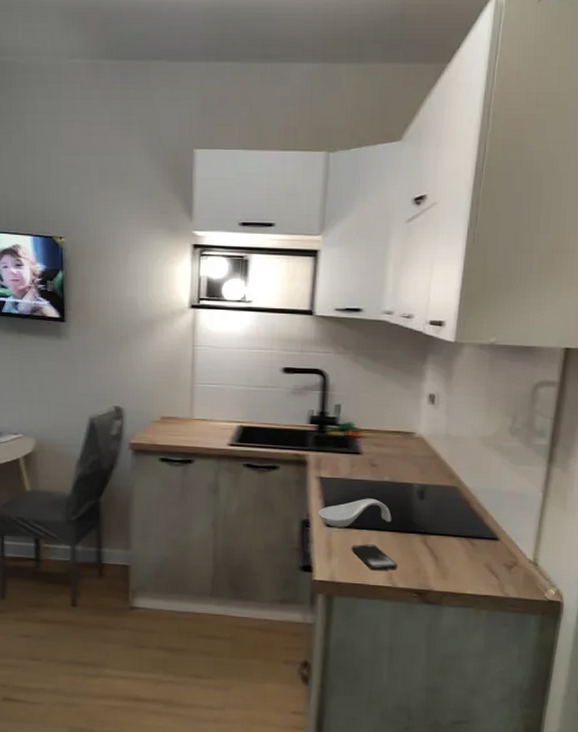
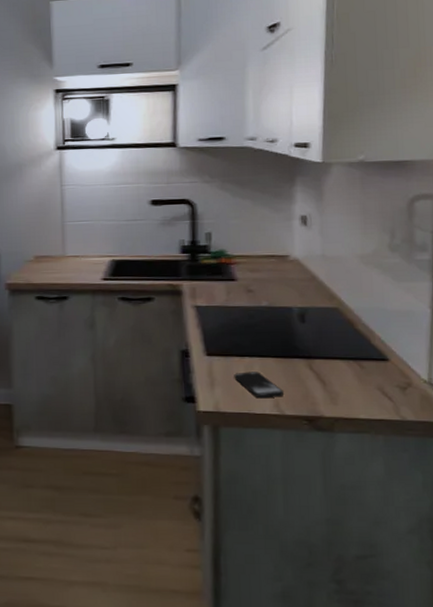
spoon rest: present [318,498,392,528] -> none [197,324,273,356]

